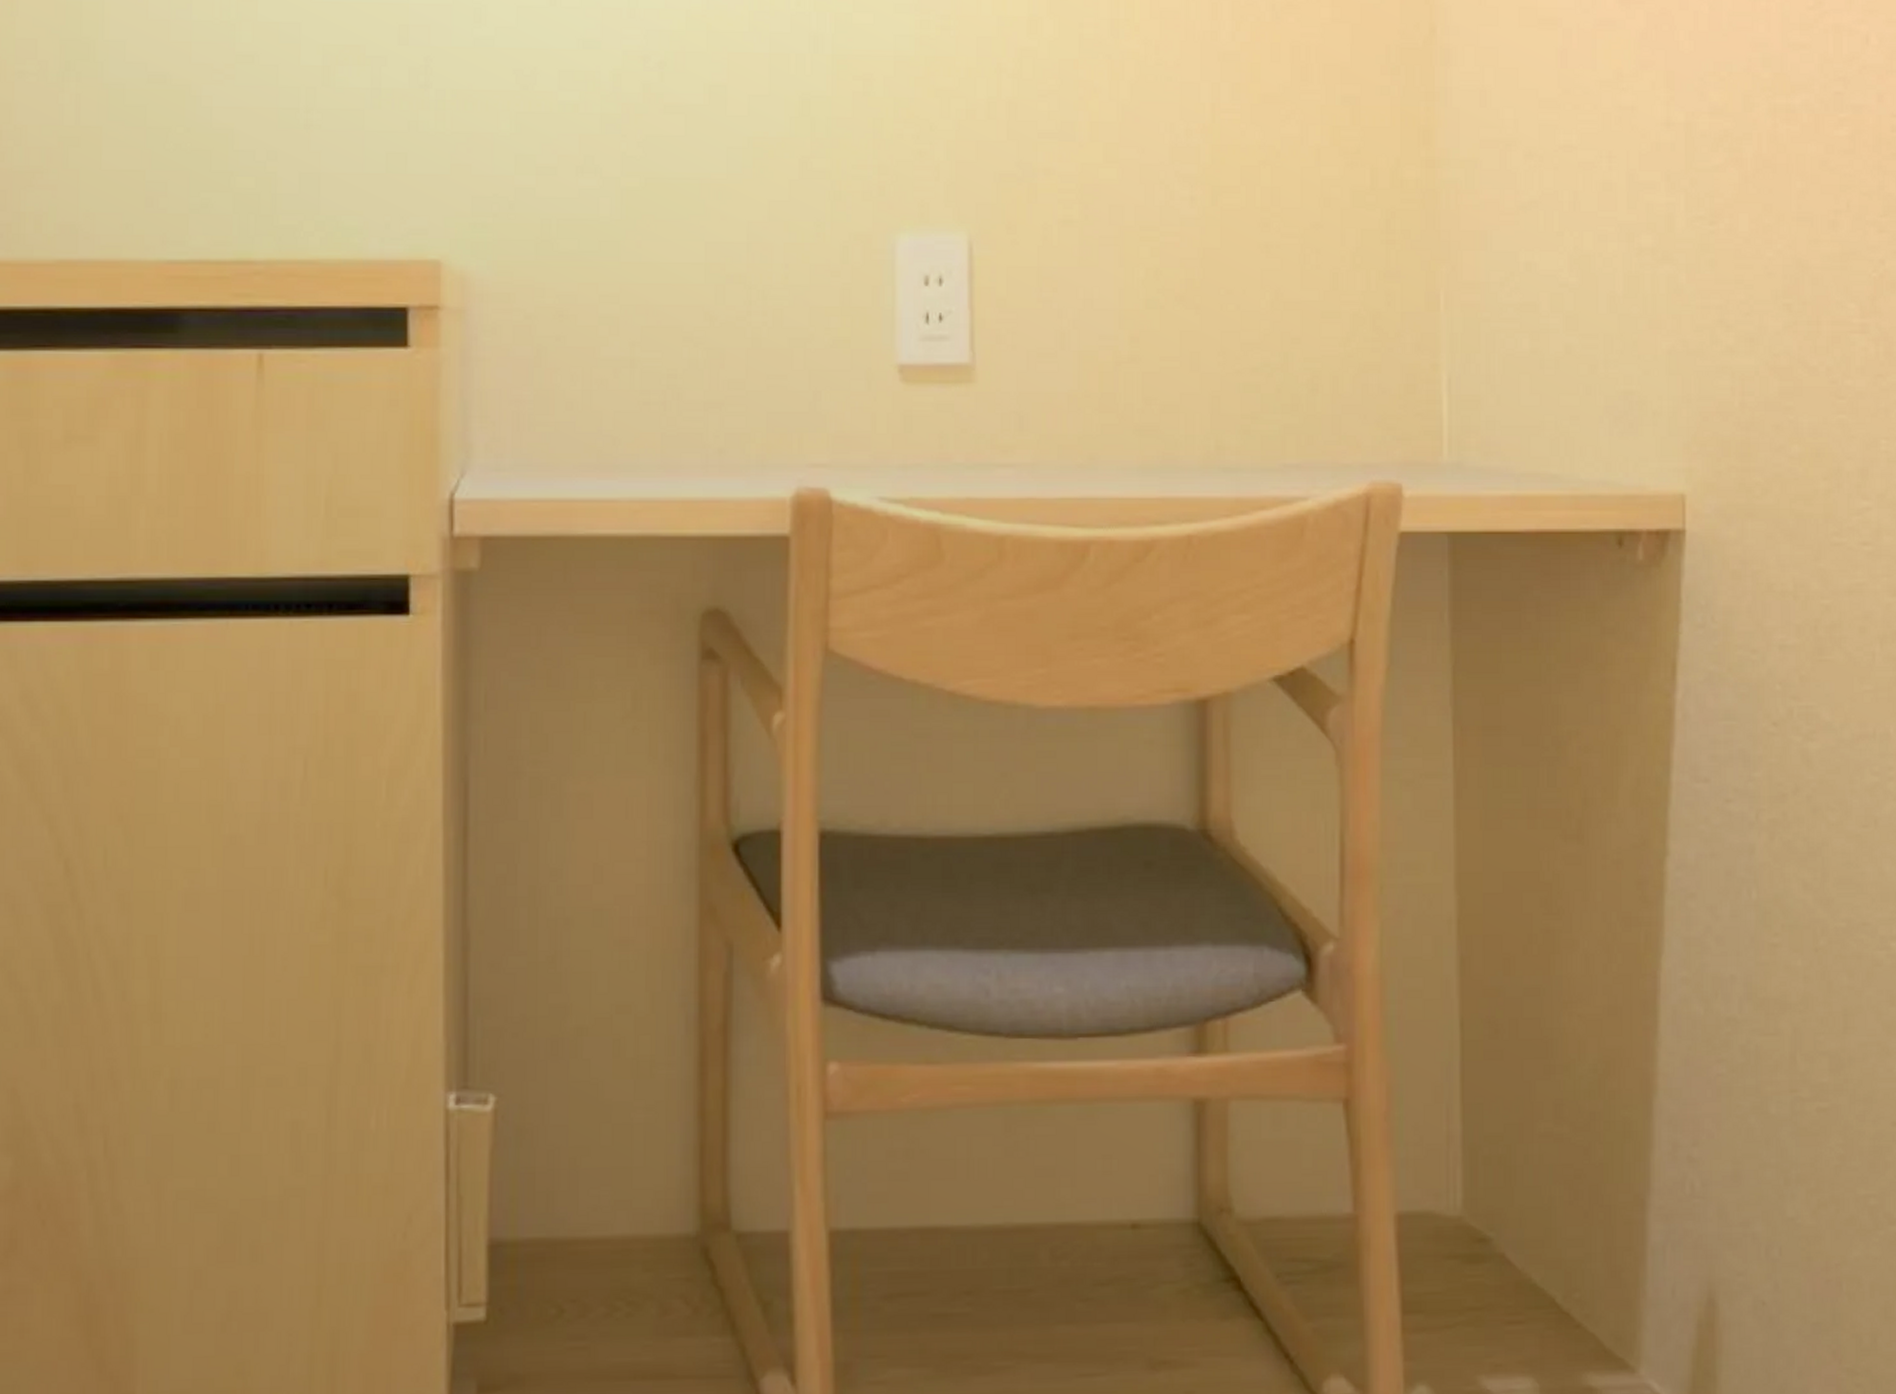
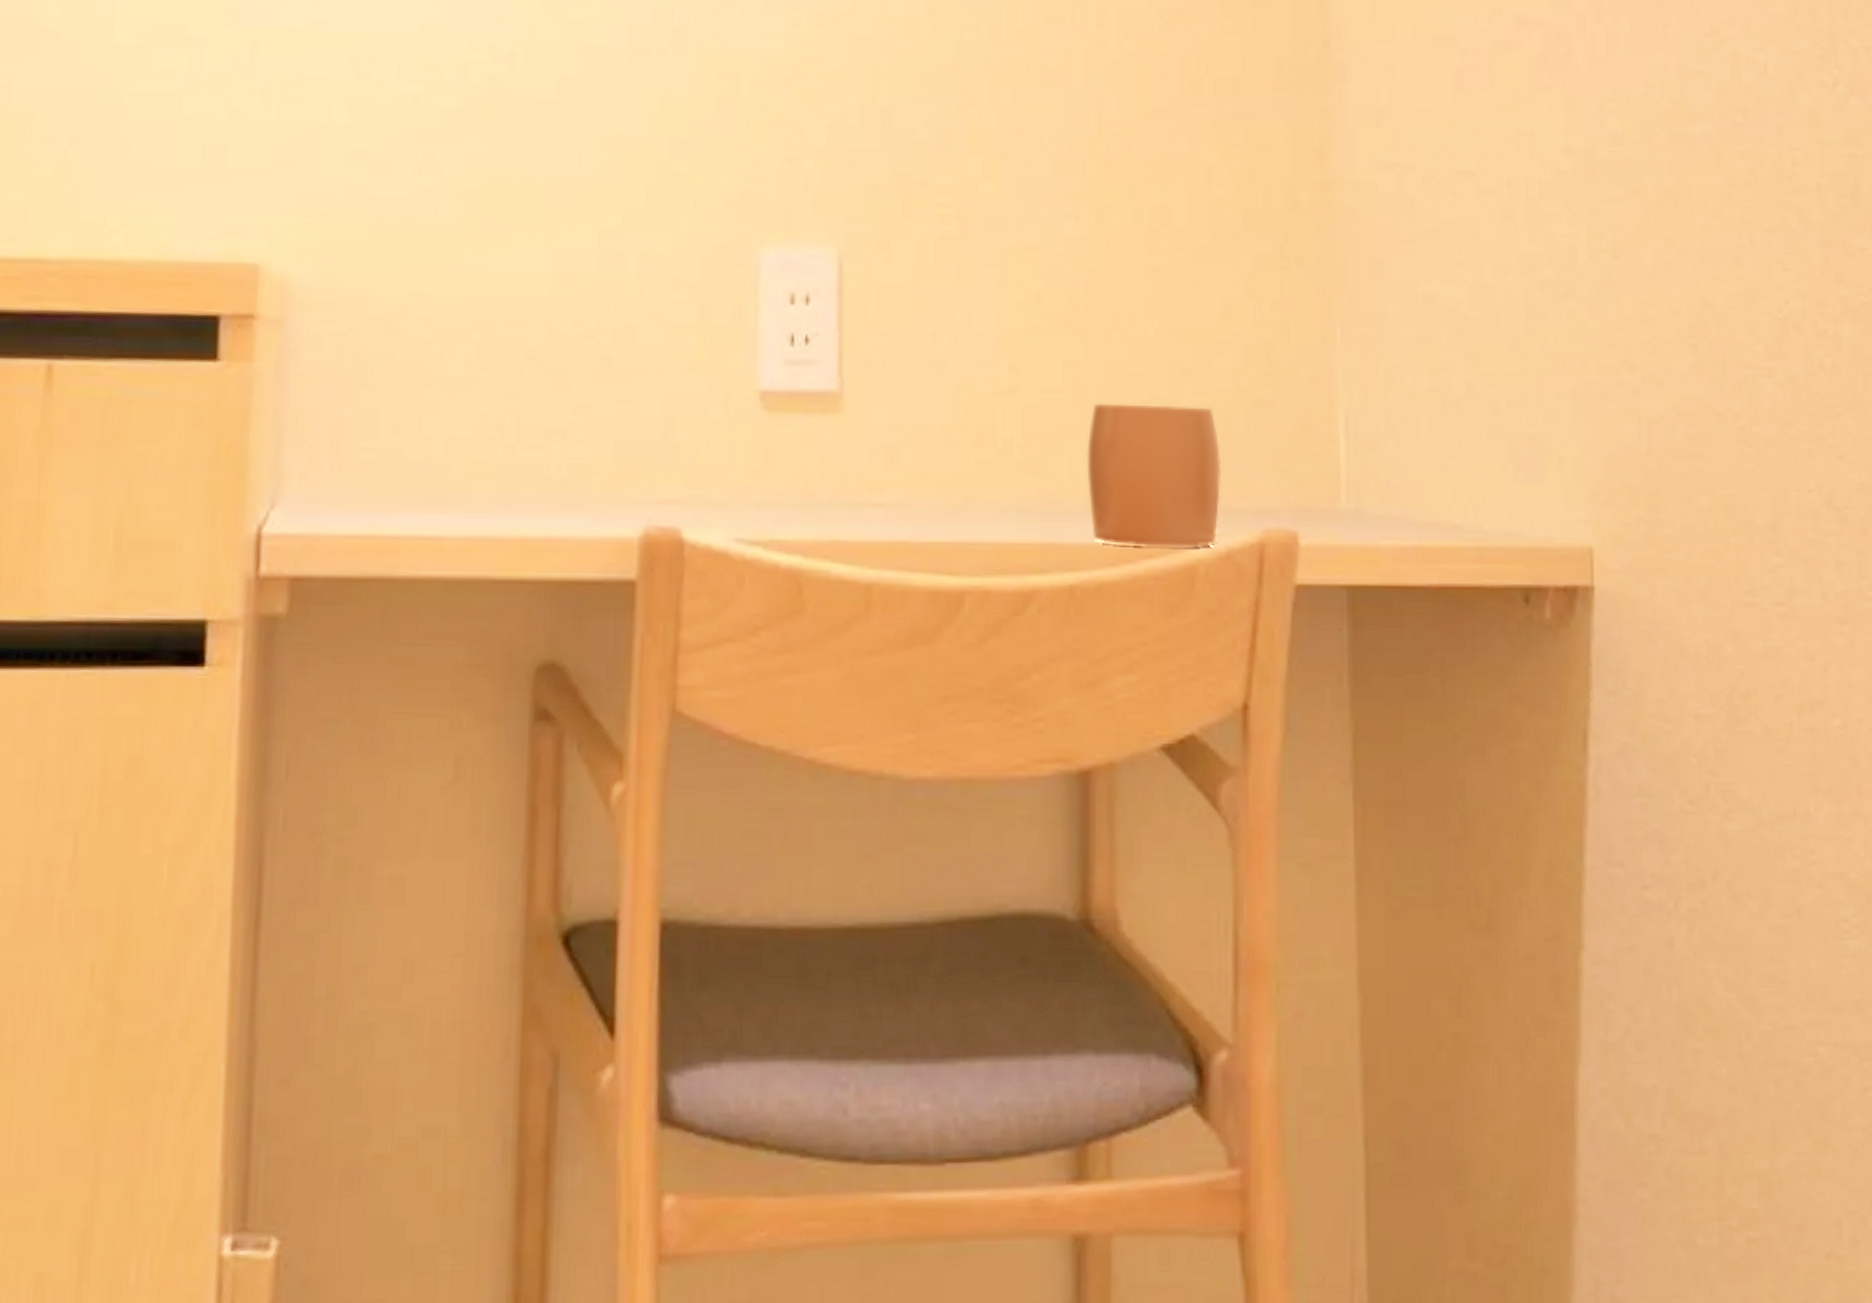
mug: none [1203,370,1330,499] -> present [1086,403,1222,547]

